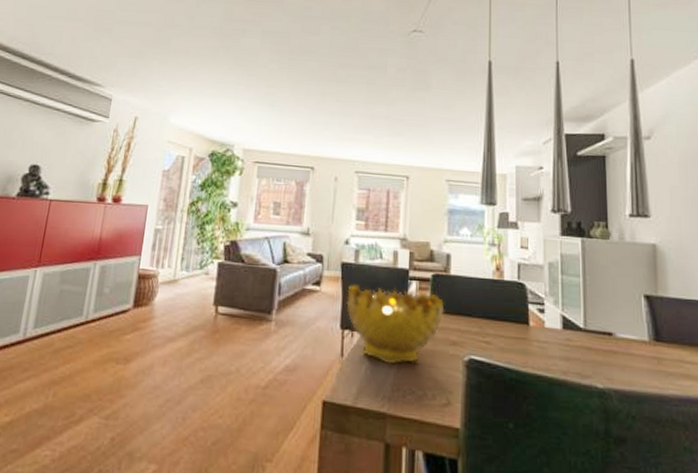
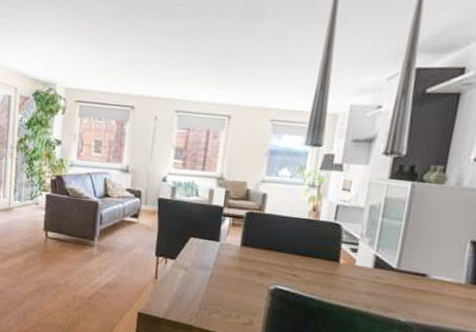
decorative bowl: present [346,285,445,365] -> none [161,218,256,289]

